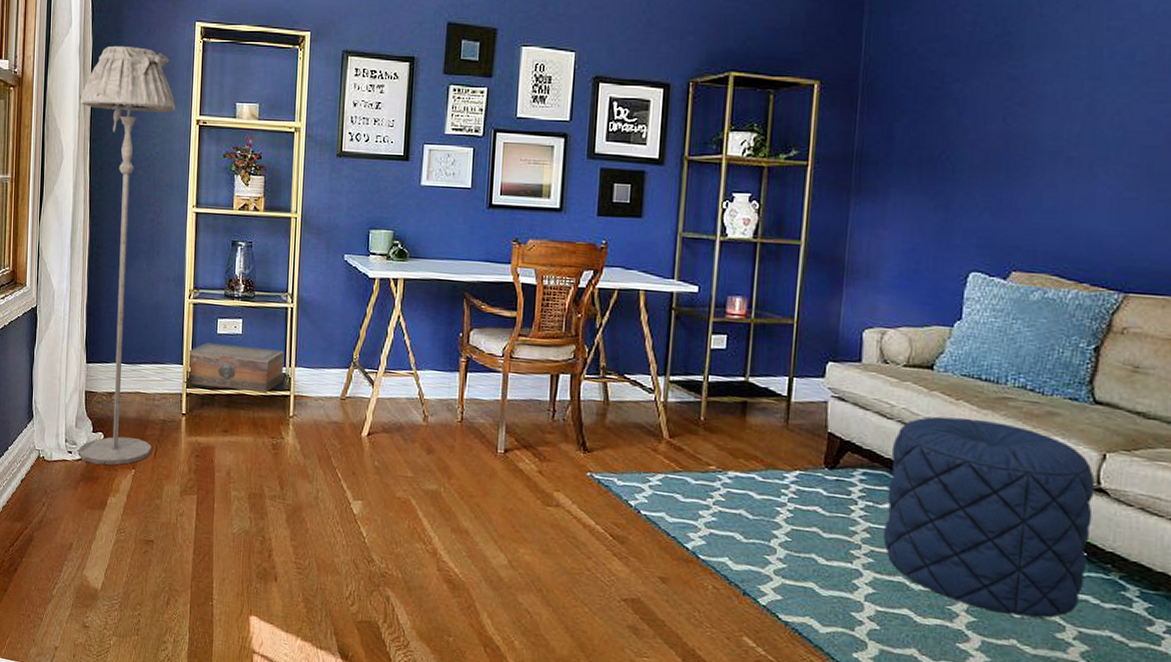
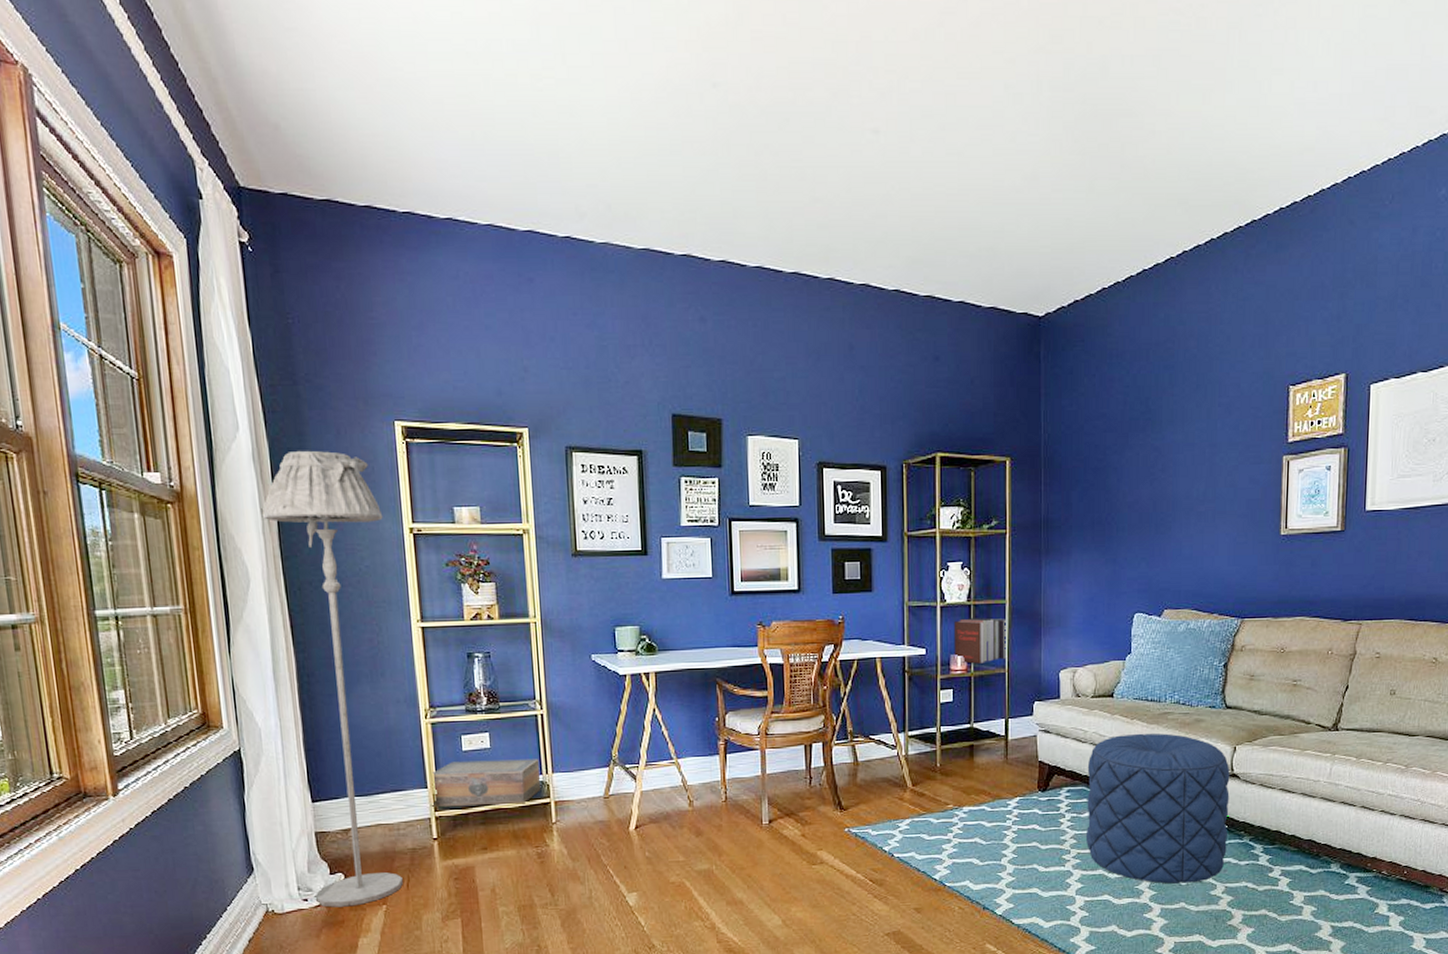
books: none [733,257,799,310] -> present [955,618,1006,664]

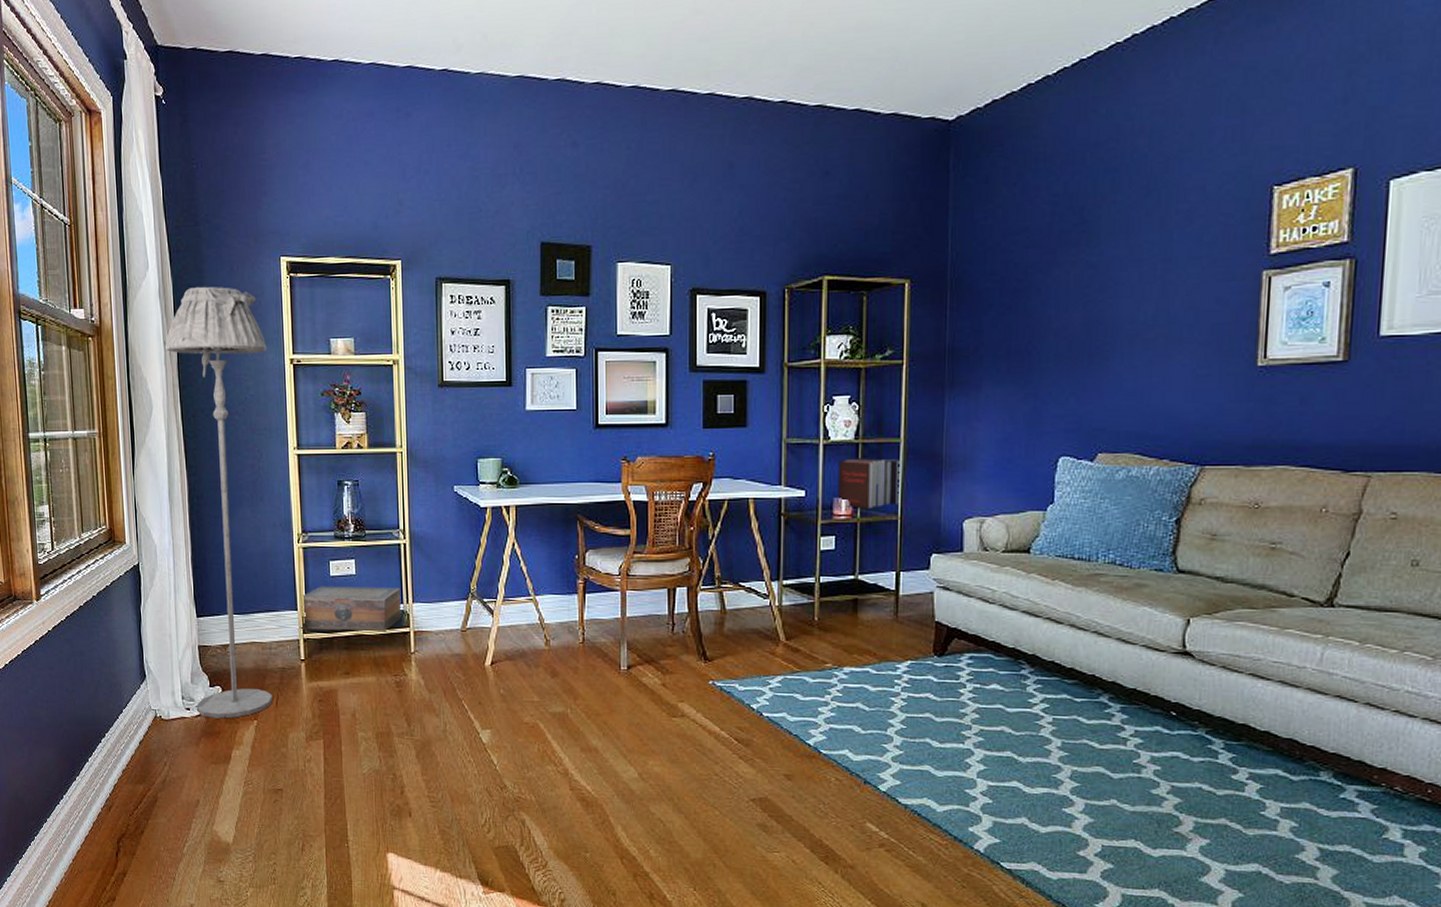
pouf: present [1086,733,1230,884] -> none [992,596,1181,778]

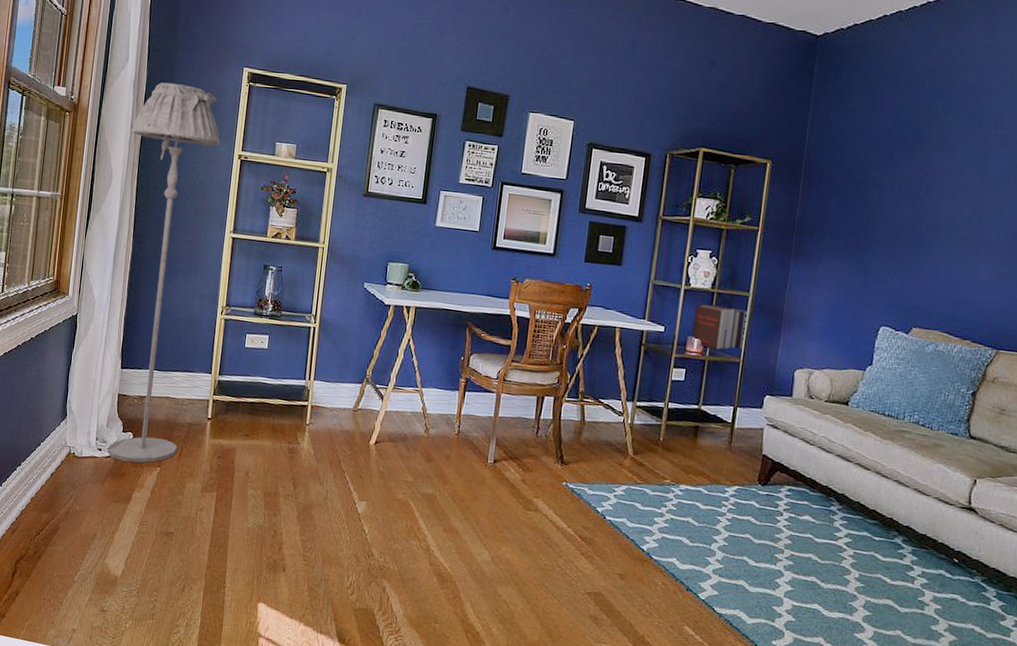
decorative box: present [300,586,402,632] -> none [211,355,305,403]

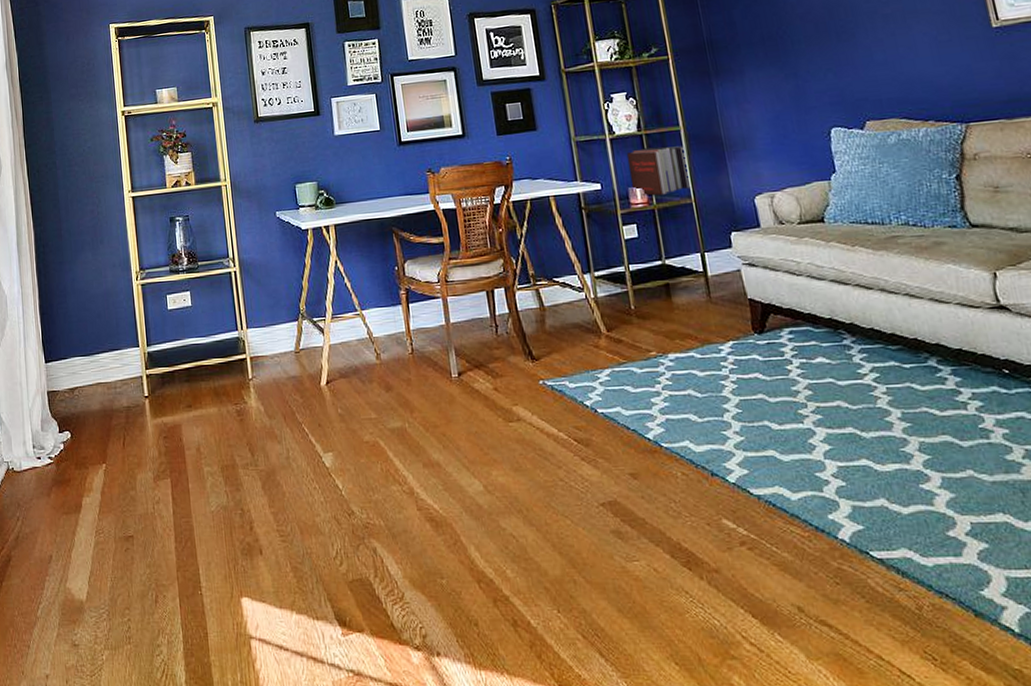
floor lamp: present [107,82,221,463] -> none [11,55,120,466]

